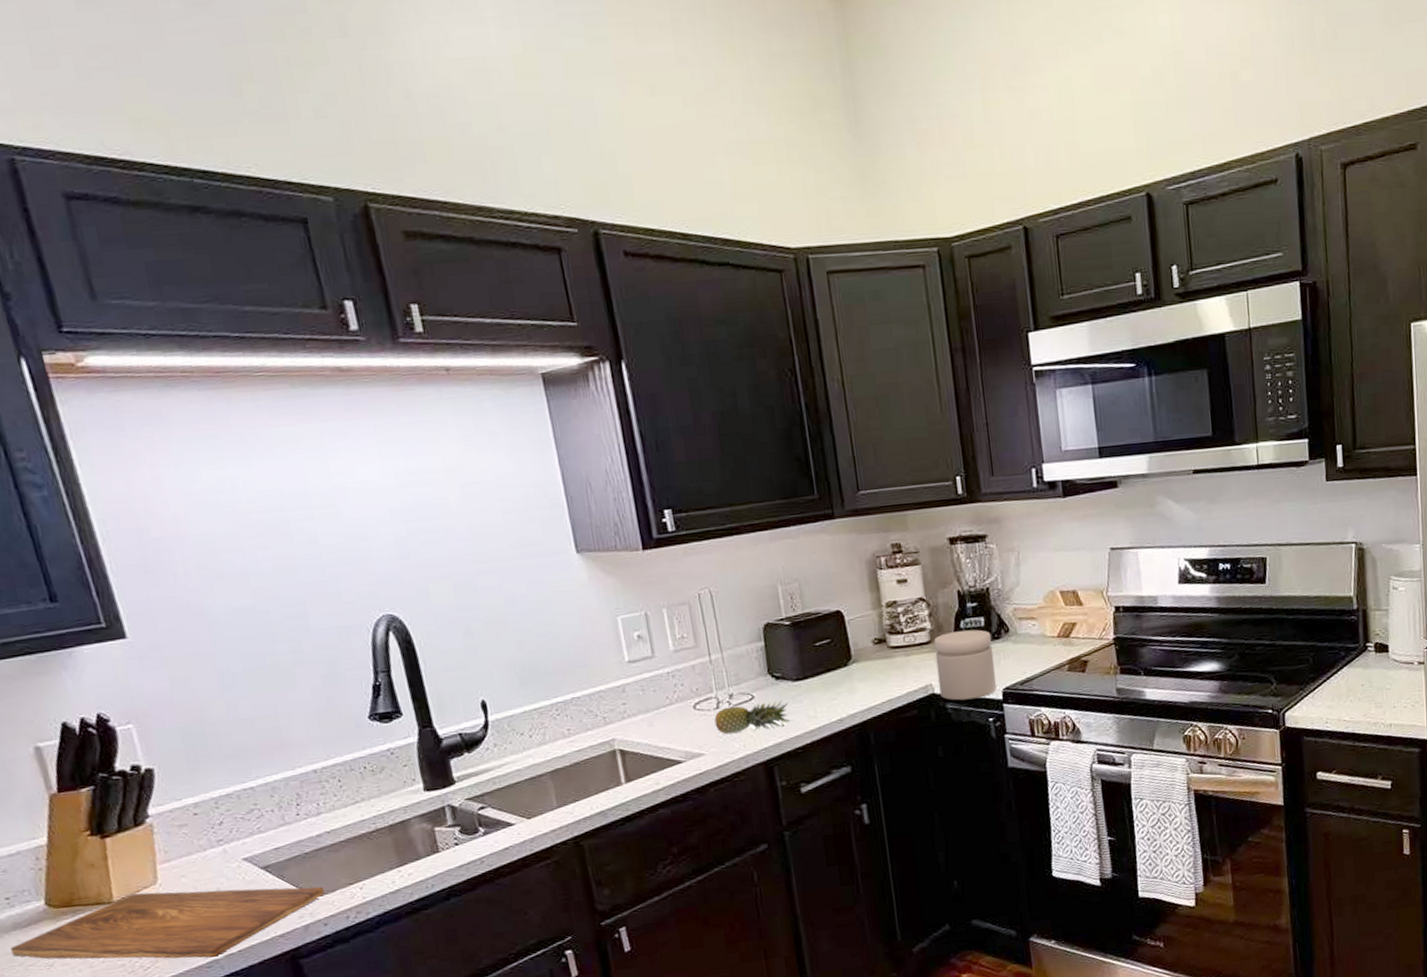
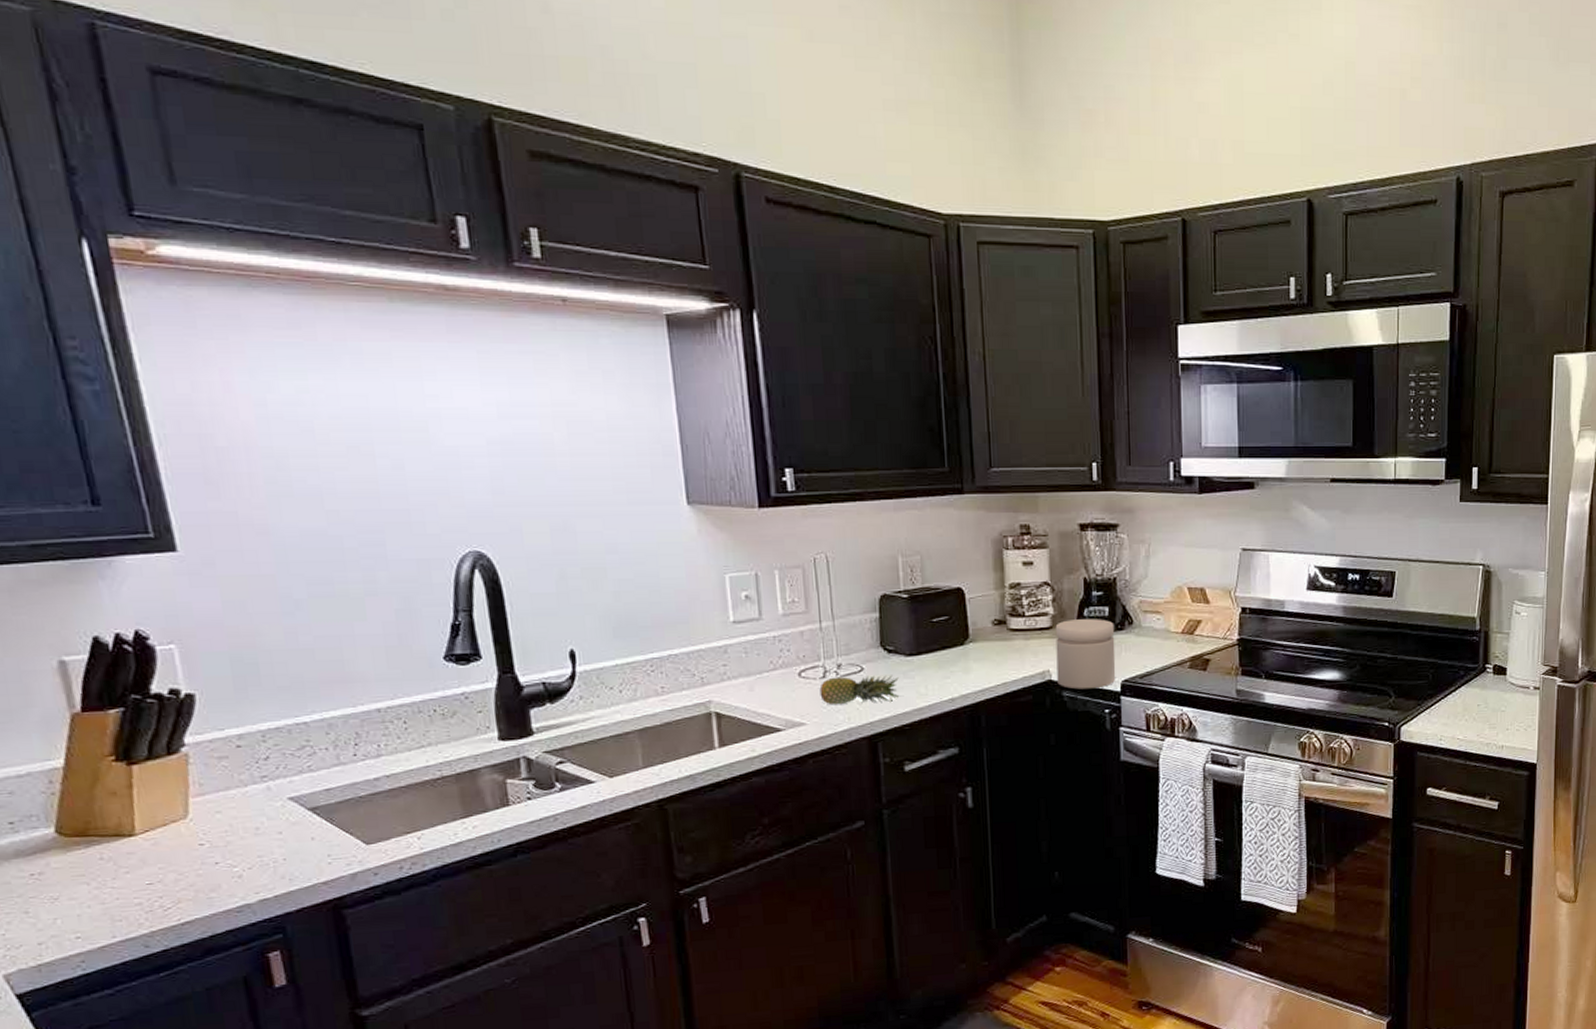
cutting board: present [11,886,325,959] -> none [10,826,378,902]

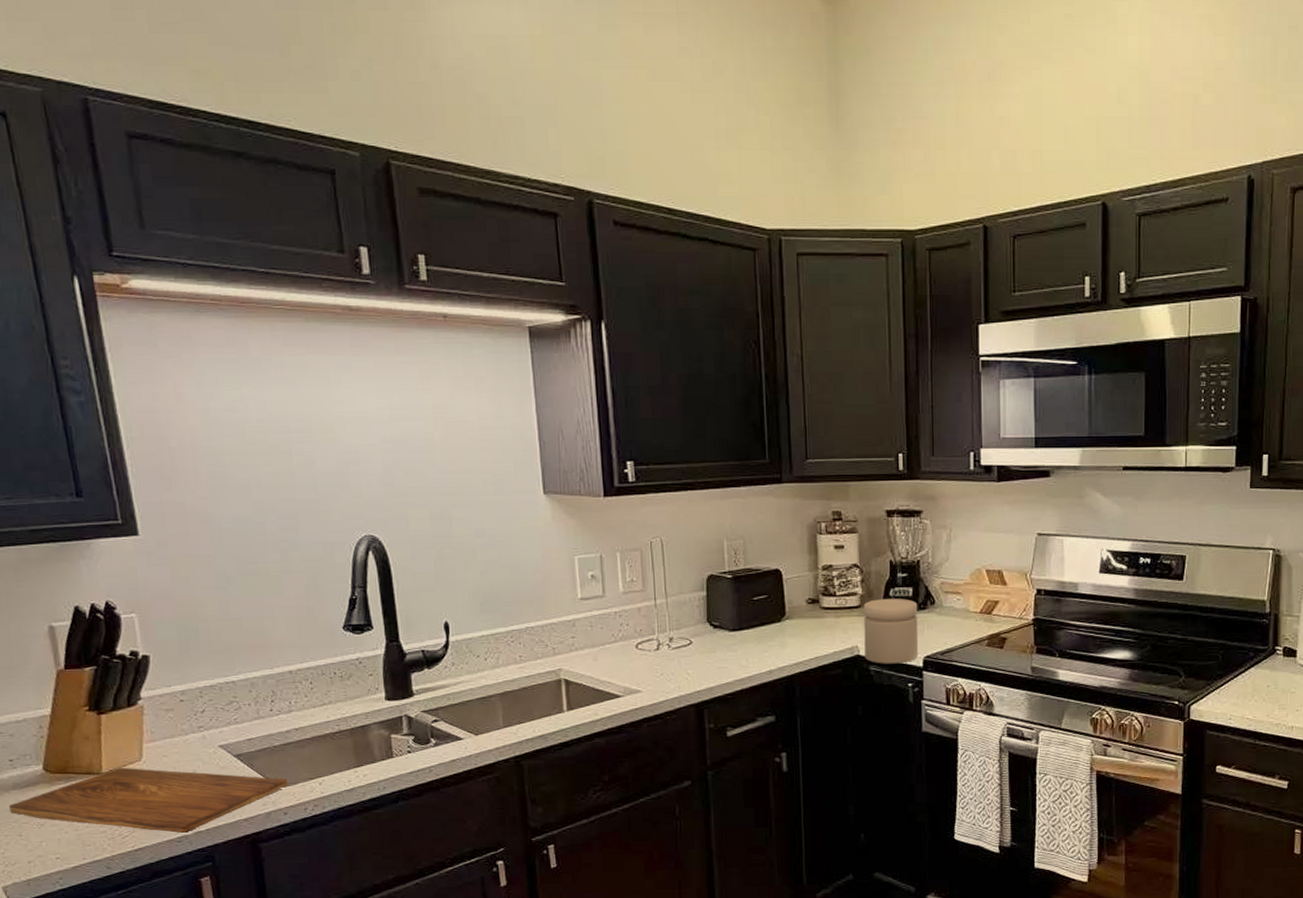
cutting board: none [10,826,378,902] -> present [9,767,288,833]
fruit: present [819,675,899,705] -> none [654,648,723,675]

